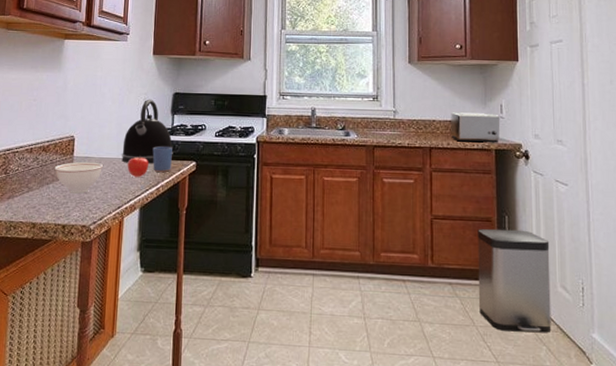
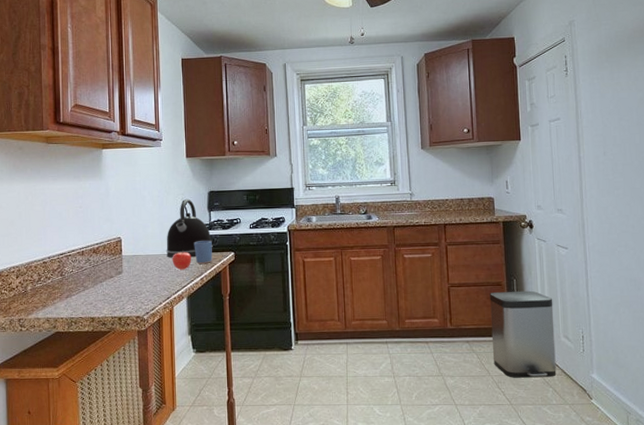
bowl: present [54,161,103,195] -> none [105,259,150,290]
toaster: present [451,112,500,143] -> none [462,190,507,218]

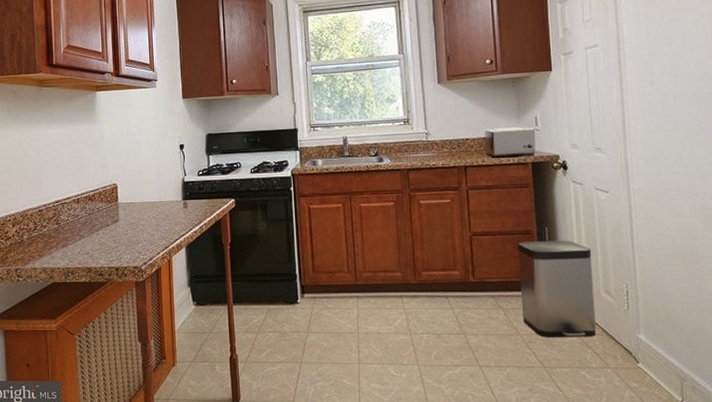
kettle: present [165,198,213,258] -> none [162,142,212,205]
fruit: present [172,250,192,271] -> none [169,197,190,219]
mug: present [194,241,212,264] -> none [192,186,212,211]
toaster: none [462,190,507,218] -> present [484,127,536,159]

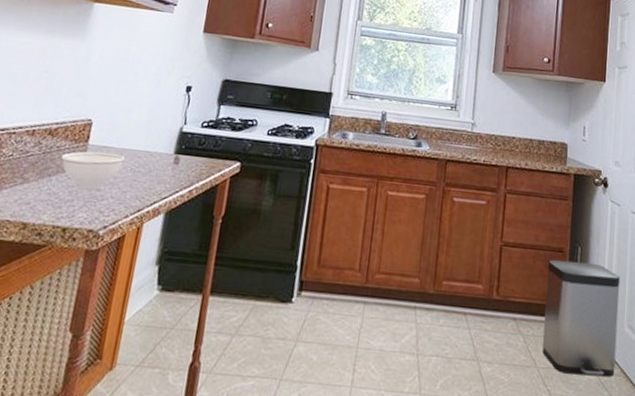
bowl: none [101,206,147,239] -> present [60,151,125,192]
toaster: present [484,127,536,159] -> none [530,130,583,168]

